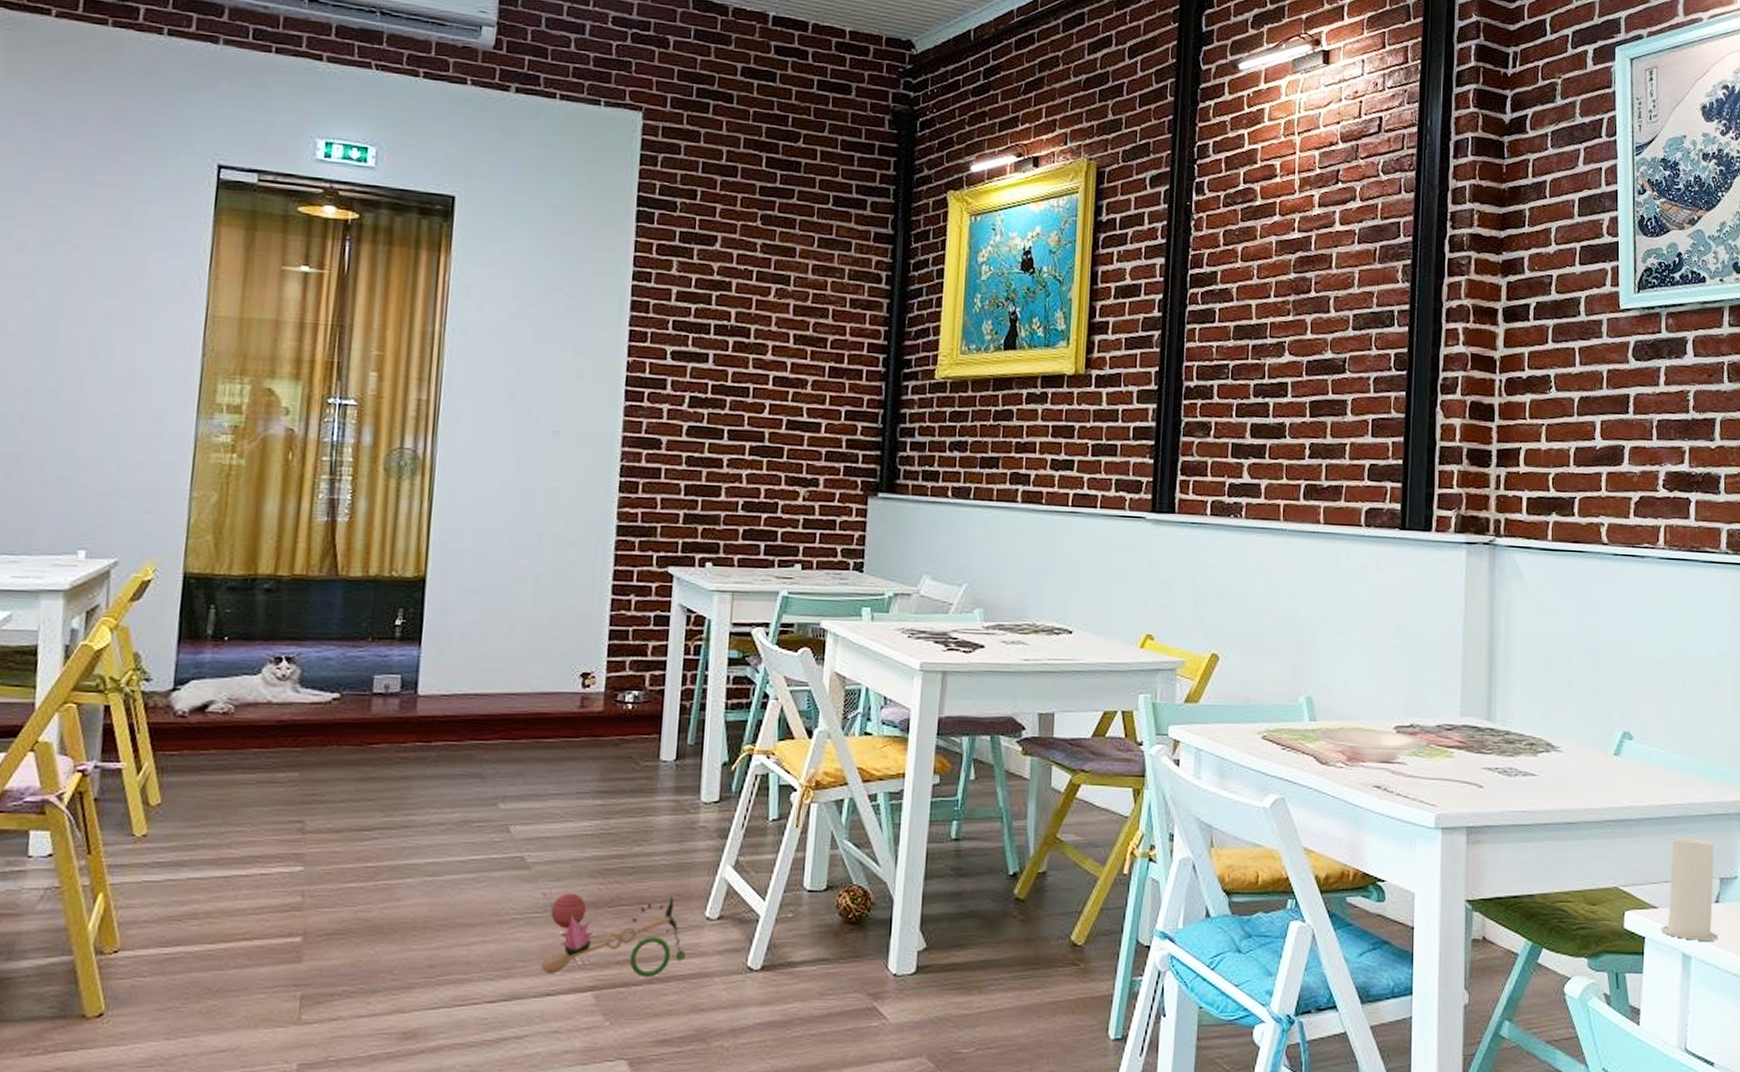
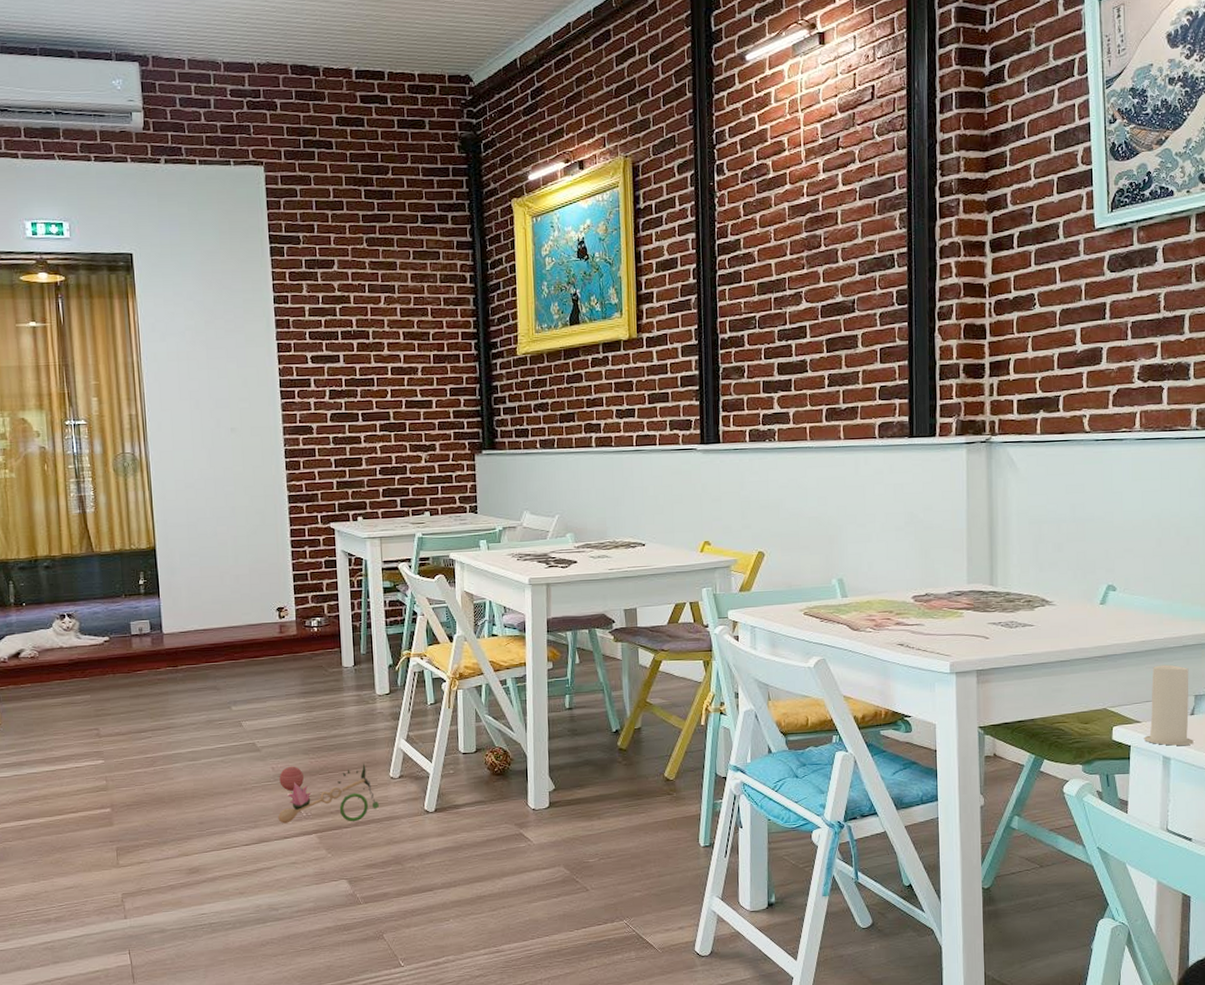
saucer: present [1316,728,1429,763] -> none [847,600,942,626]

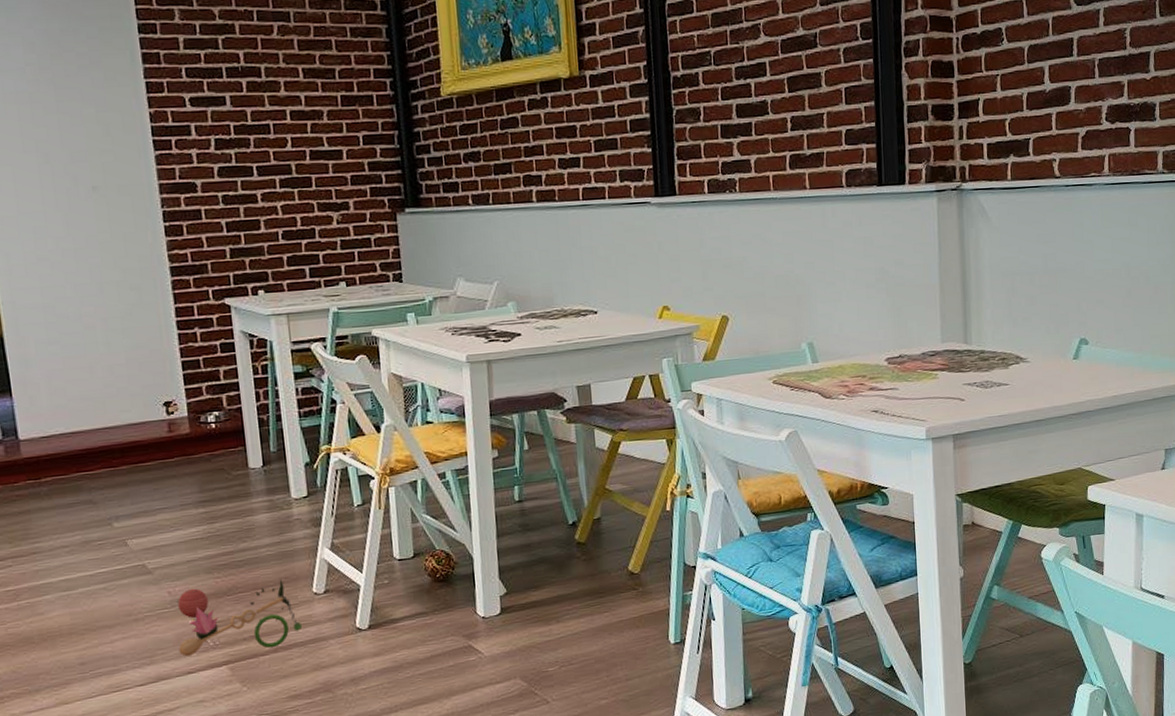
candle: present [1143,664,1194,746] -> none [1117,418,1165,502]

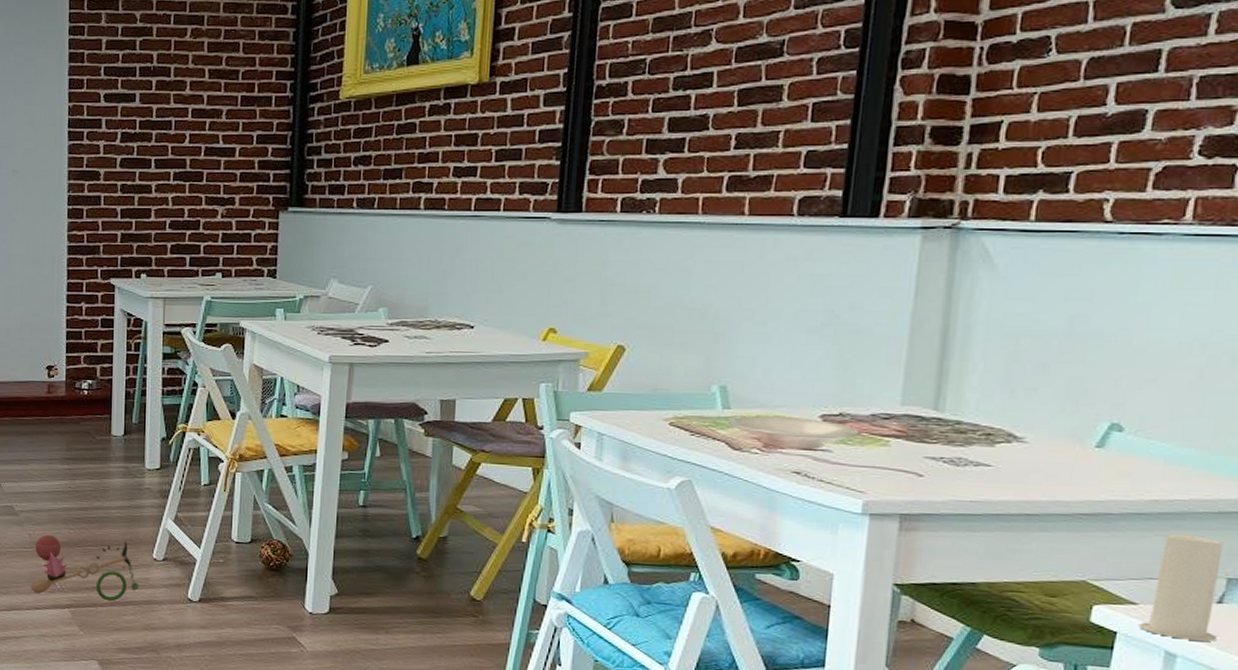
saucer: none [819,363,916,392] -> present [729,416,860,451]
candle: none [1117,418,1165,502] -> present [1138,533,1224,642]

